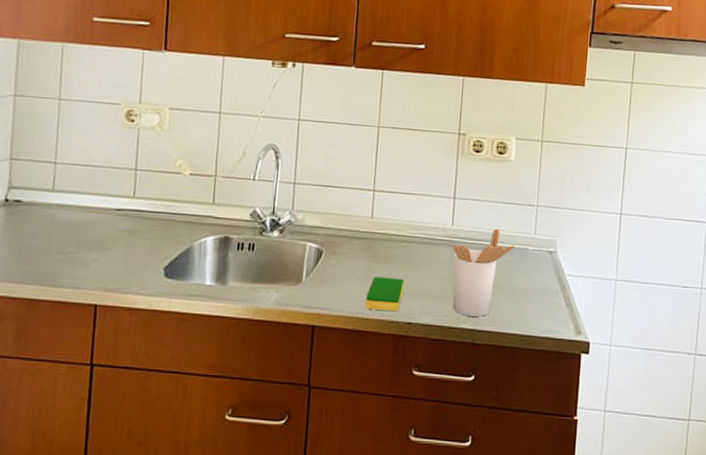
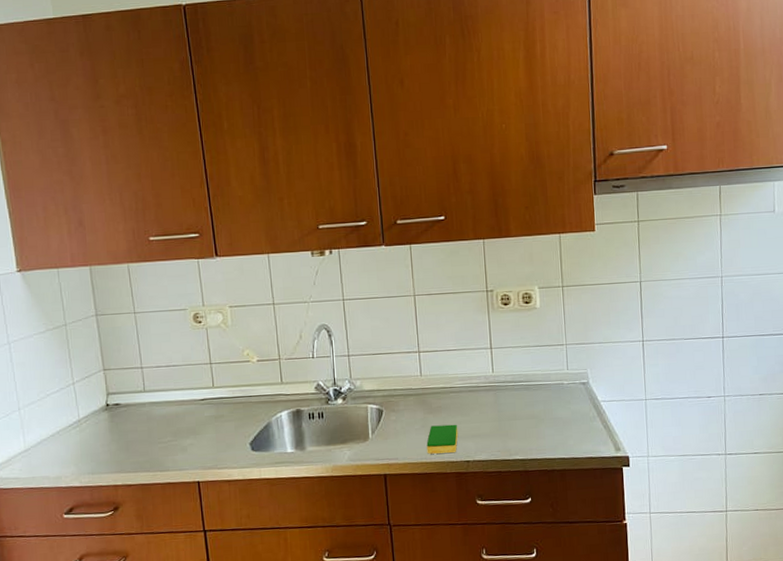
utensil holder: present [452,228,515,317] -> none [495,369,551,449]

